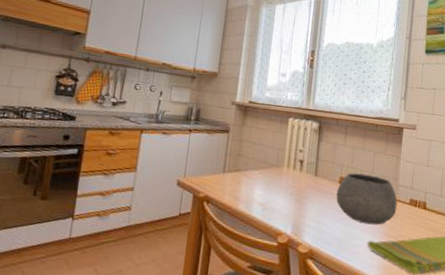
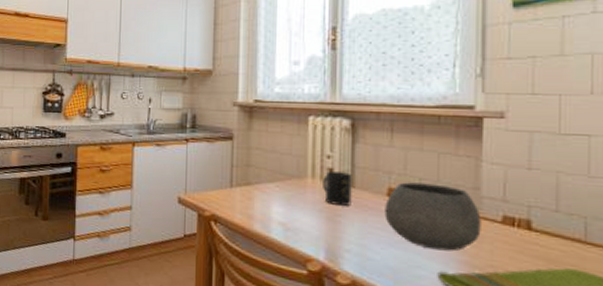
mug: none [294,162,316,190] -> present [323,171,352,206]

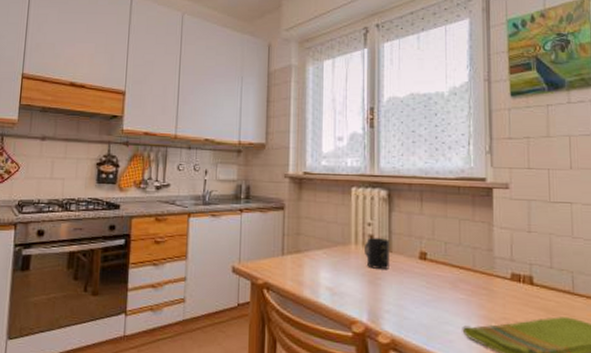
bowl: present [384,182,481,251] -> none [417,246,495,307]

